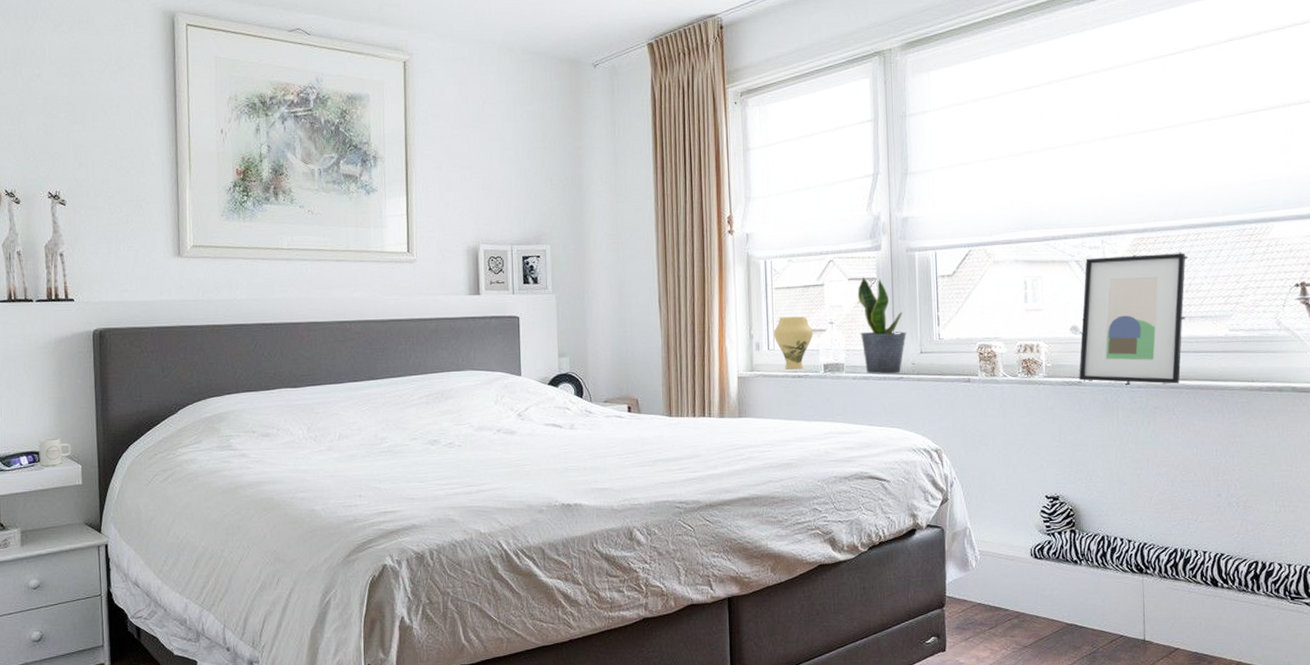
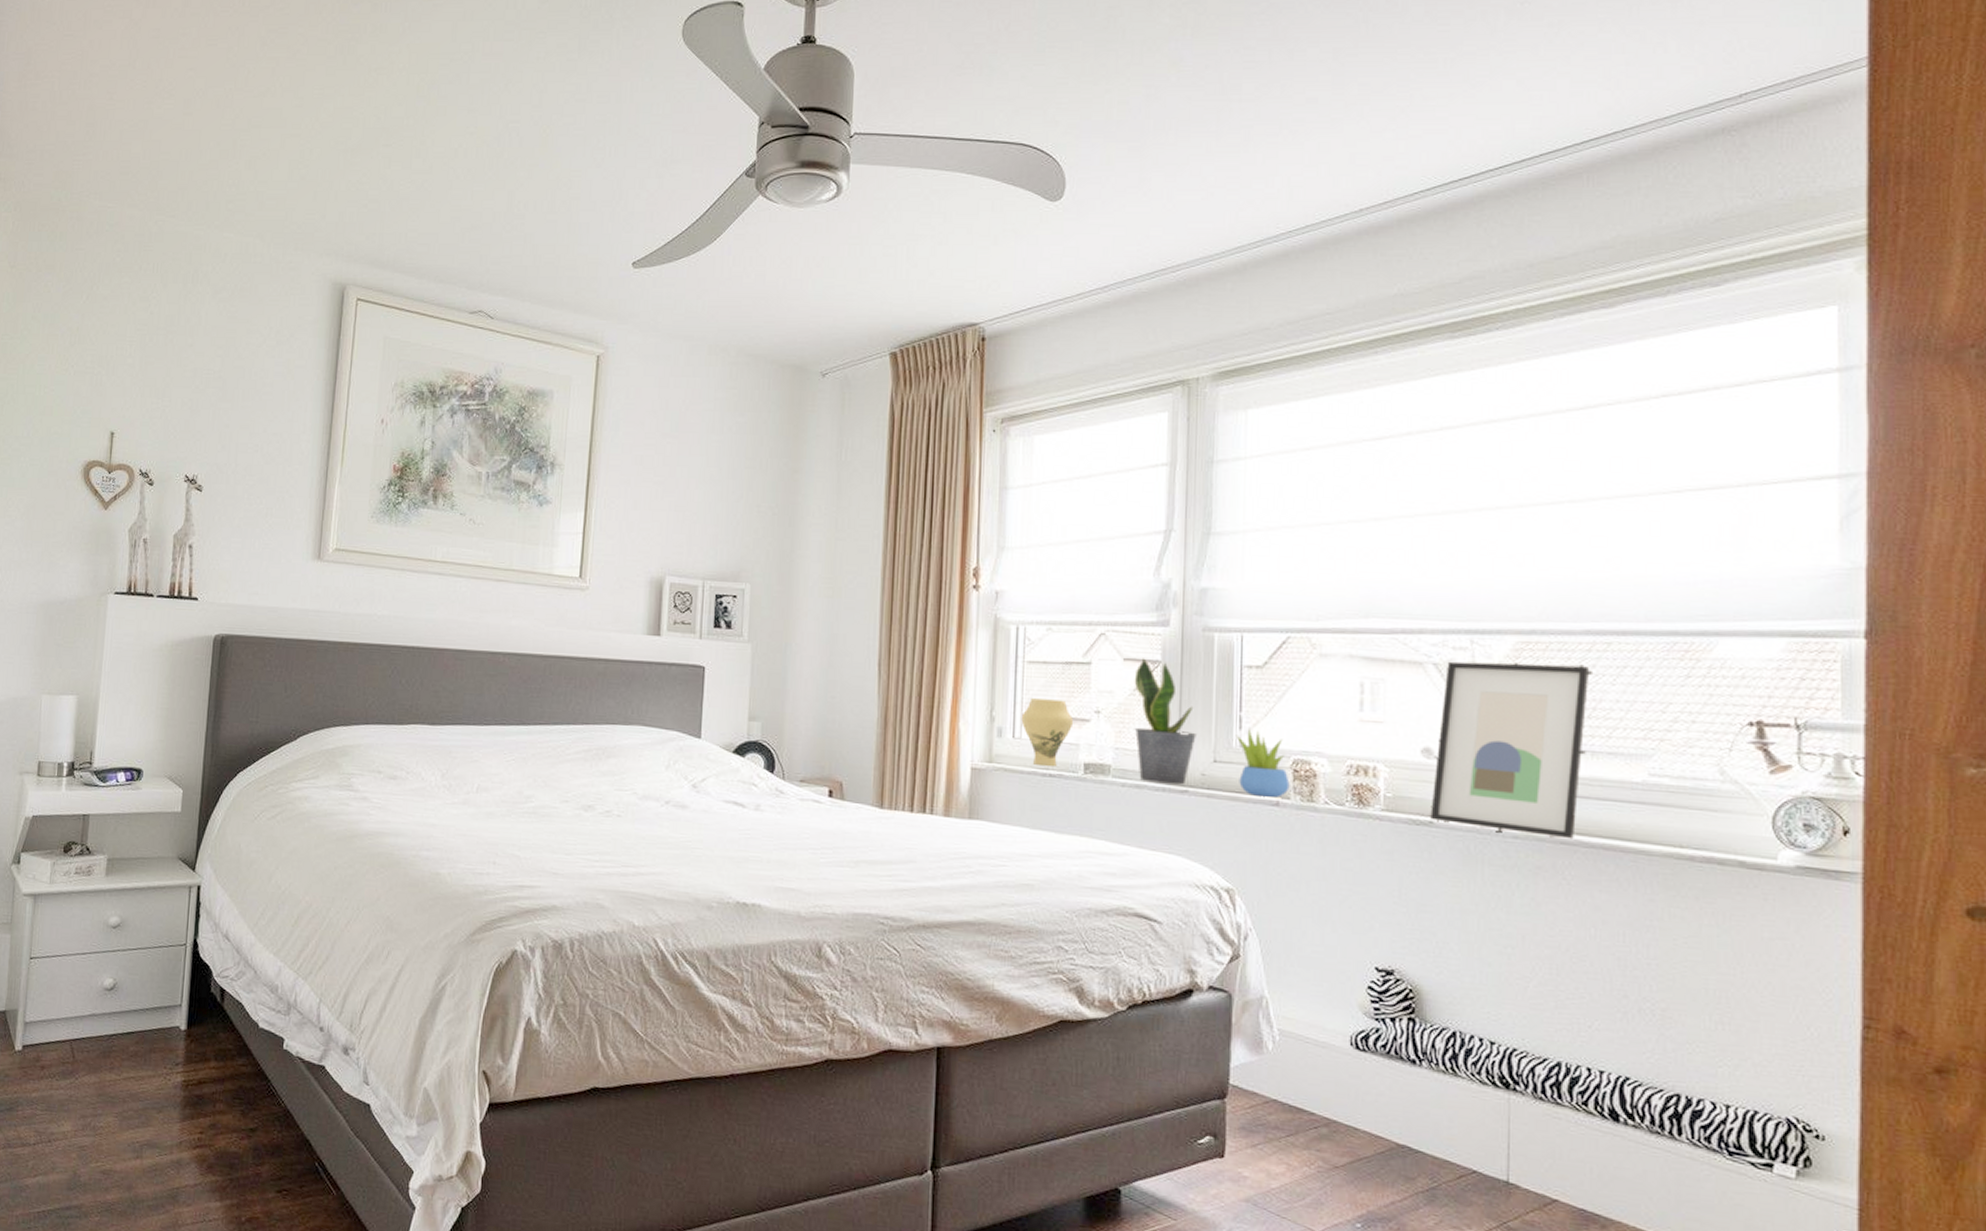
mug: present [38,437,71,466] -> none [138,754,174,787]
succulent plant: none [935,325,977,377] -> present [1235,729,1290,799]

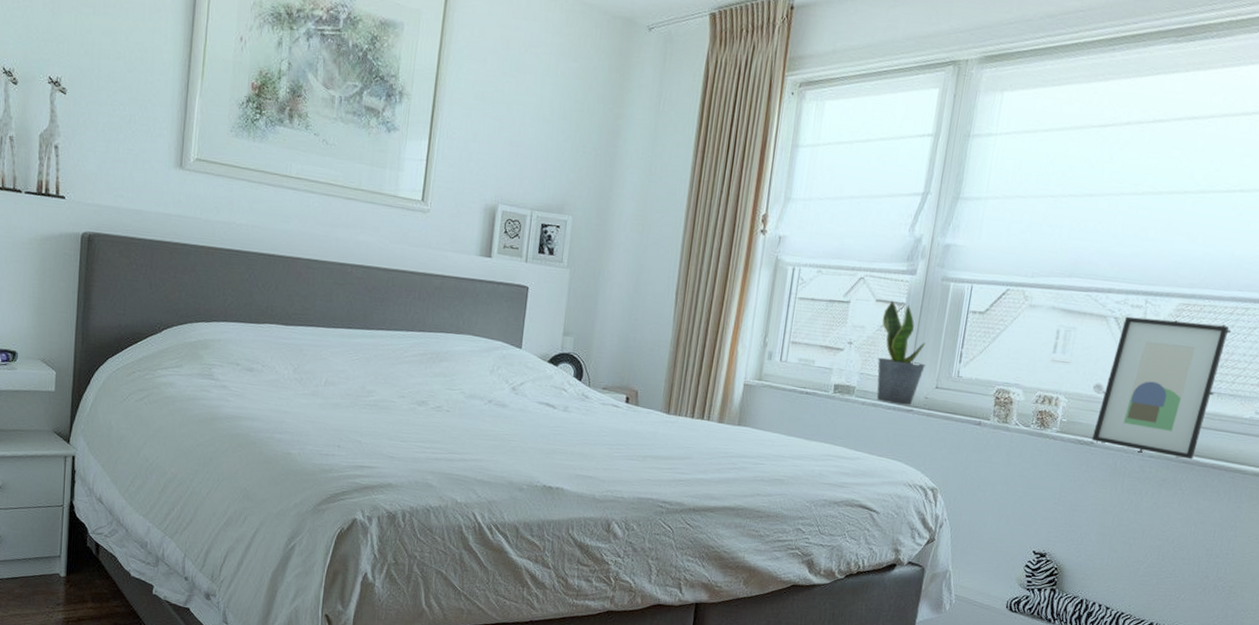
vase: present [1021,698,1074,767] -> none [788,329,831,387]
succulent plant: present [1235,729,1290,799] -> none [953,363,992,419]

